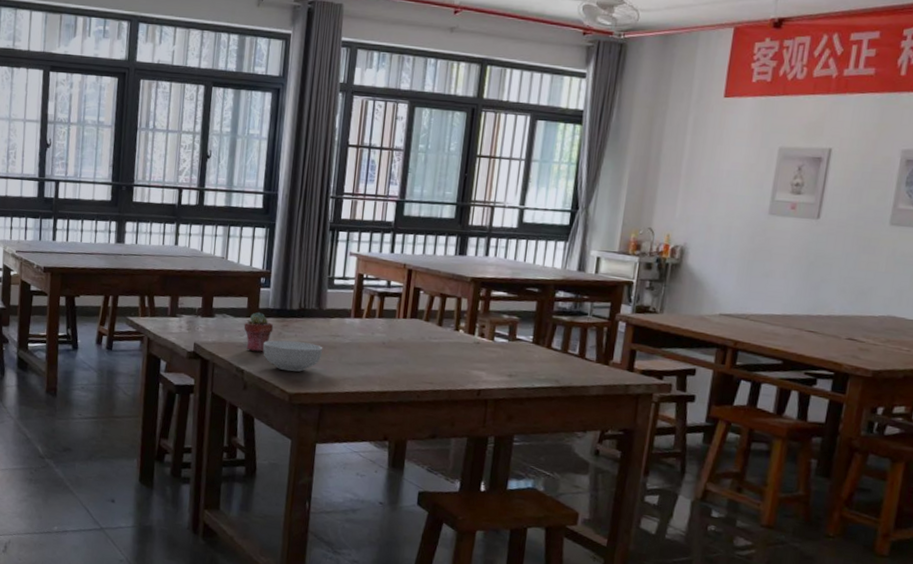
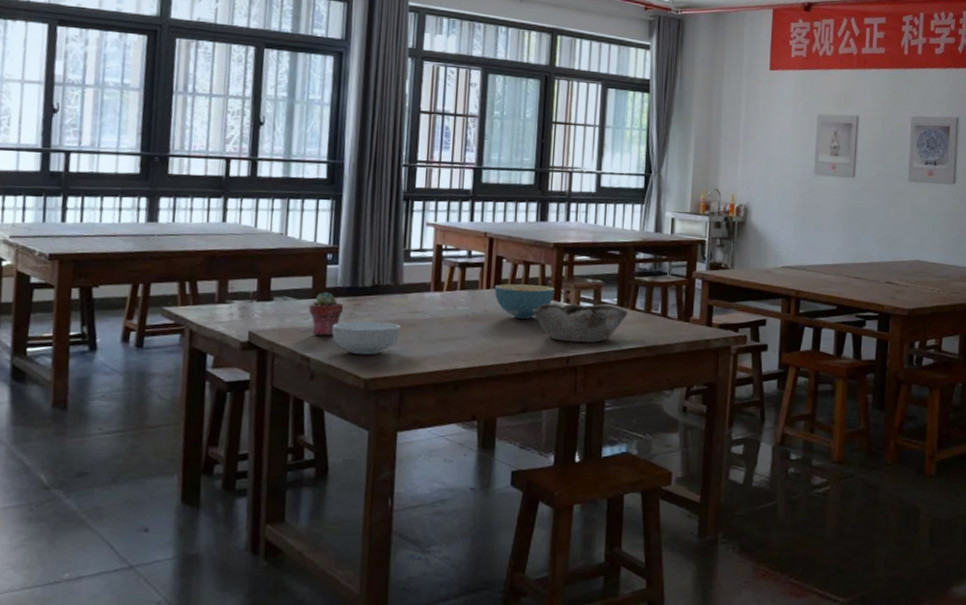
cereal bowl: none [410,314,470,350] -> present [494,284,555,319]
bowl: none [447,336,543,378] -> present [533,303,628,343]

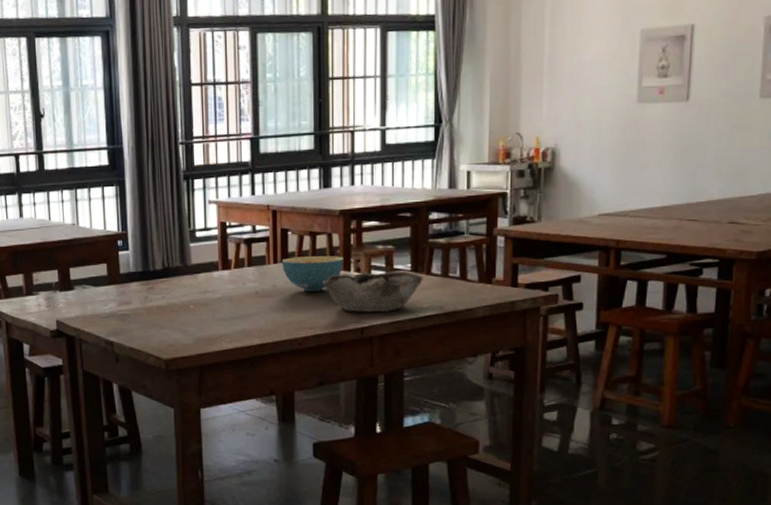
potted succulent: present [308,291,344,336] -> none [106,277,139,320]
cereal bowl: present [332,320,401,355] -> none [130,303,194,337]

